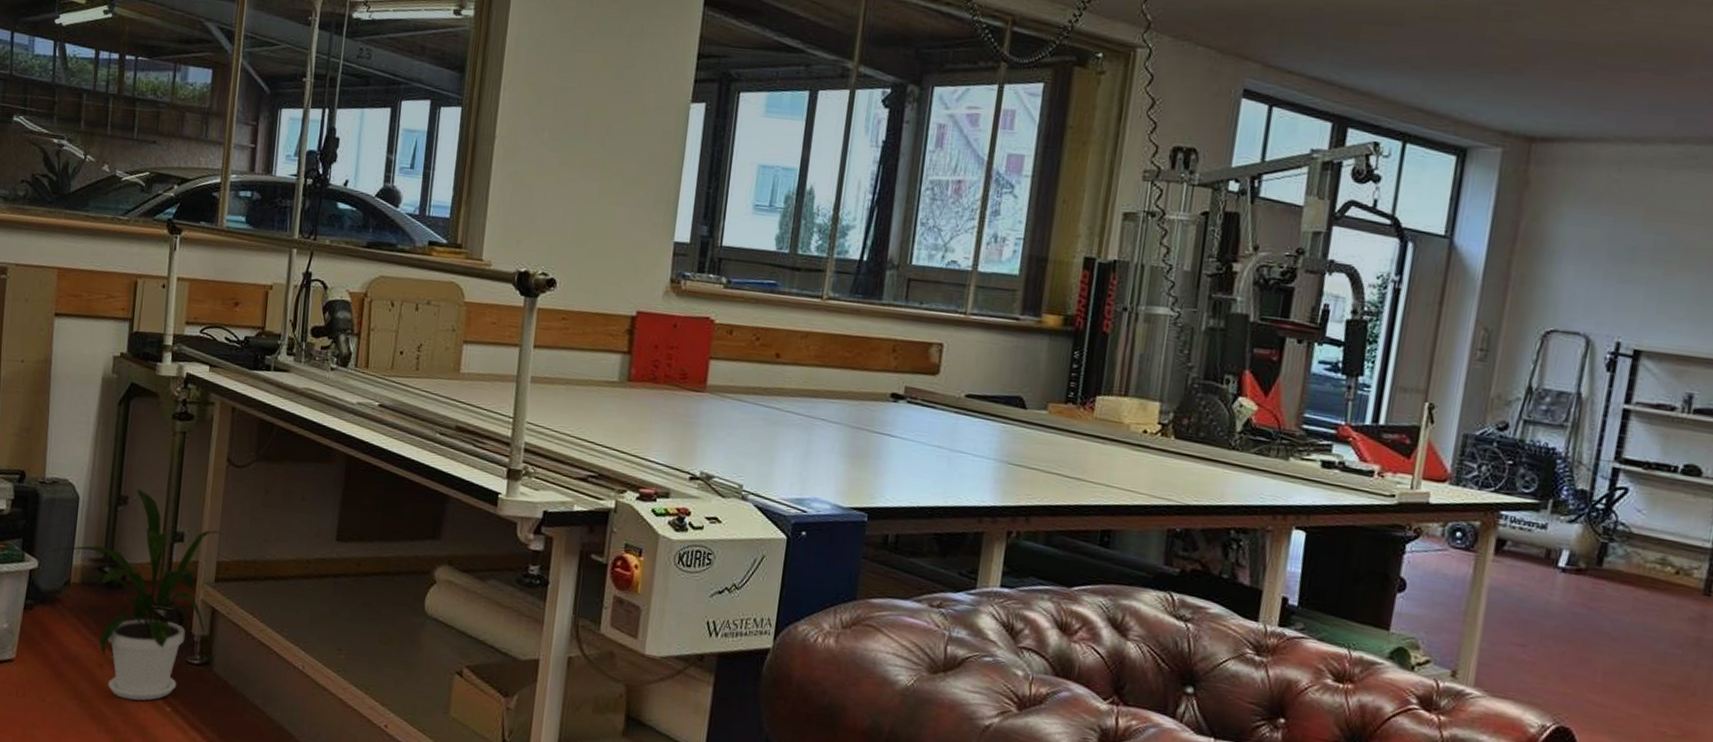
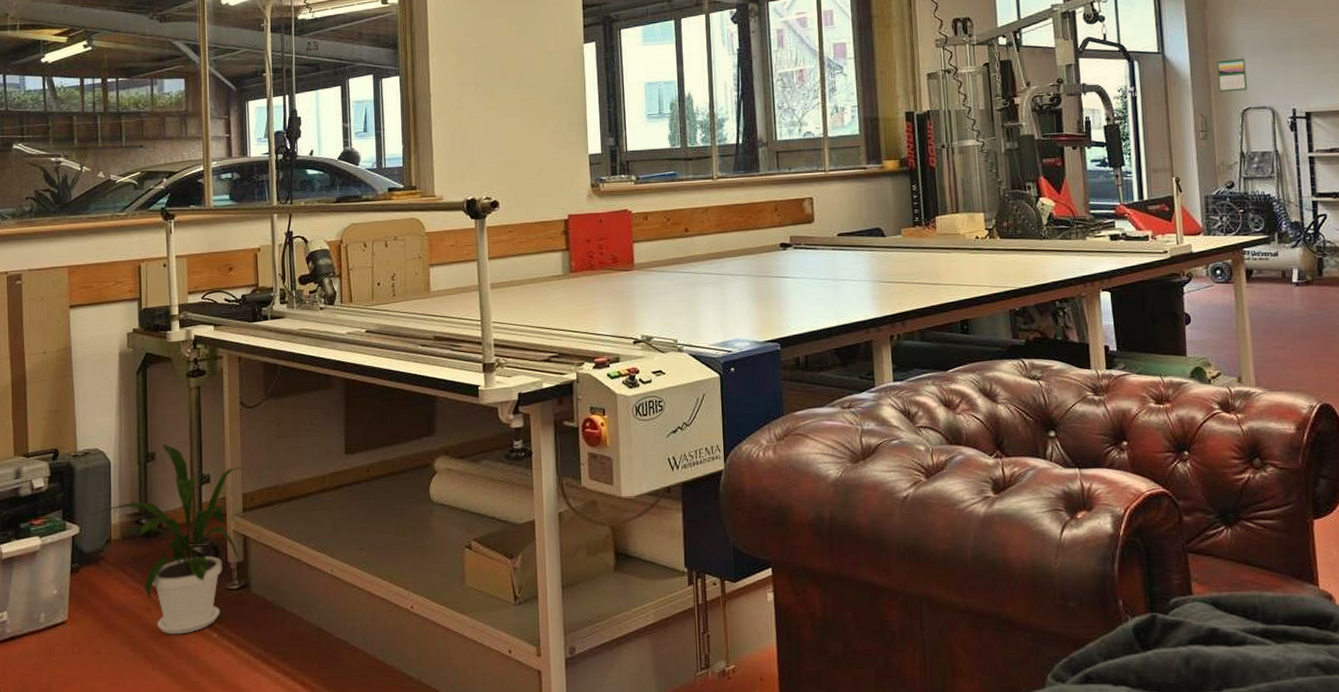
calendar: none [1518,259,1565,306] -> present [1217,57,1248,93]

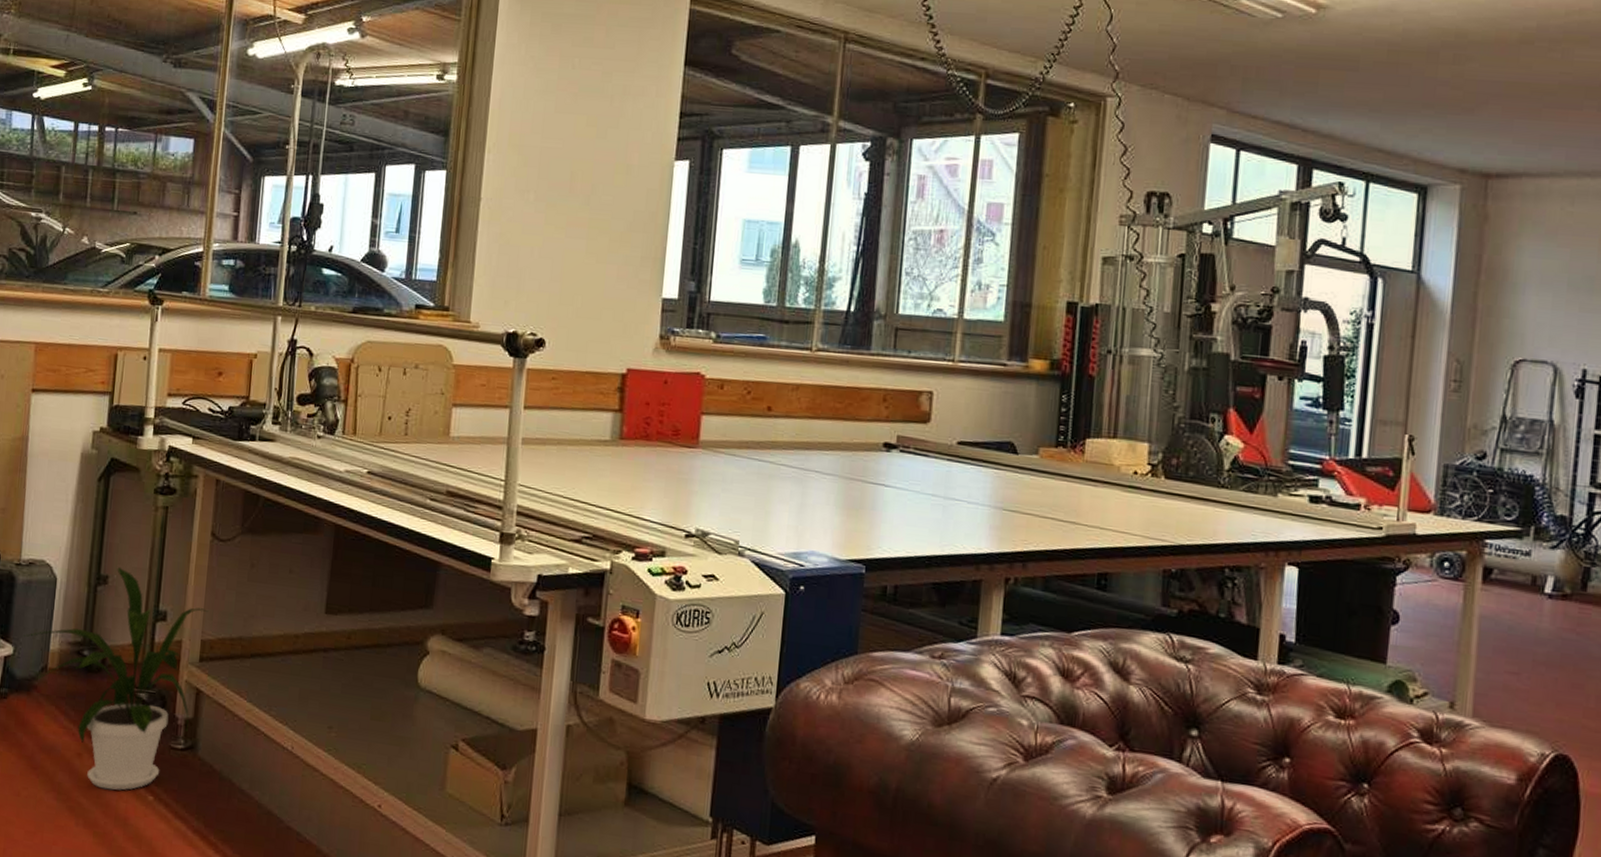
calendar: present [1217,57,1248,93] -> none [1486,291,1529,336]

